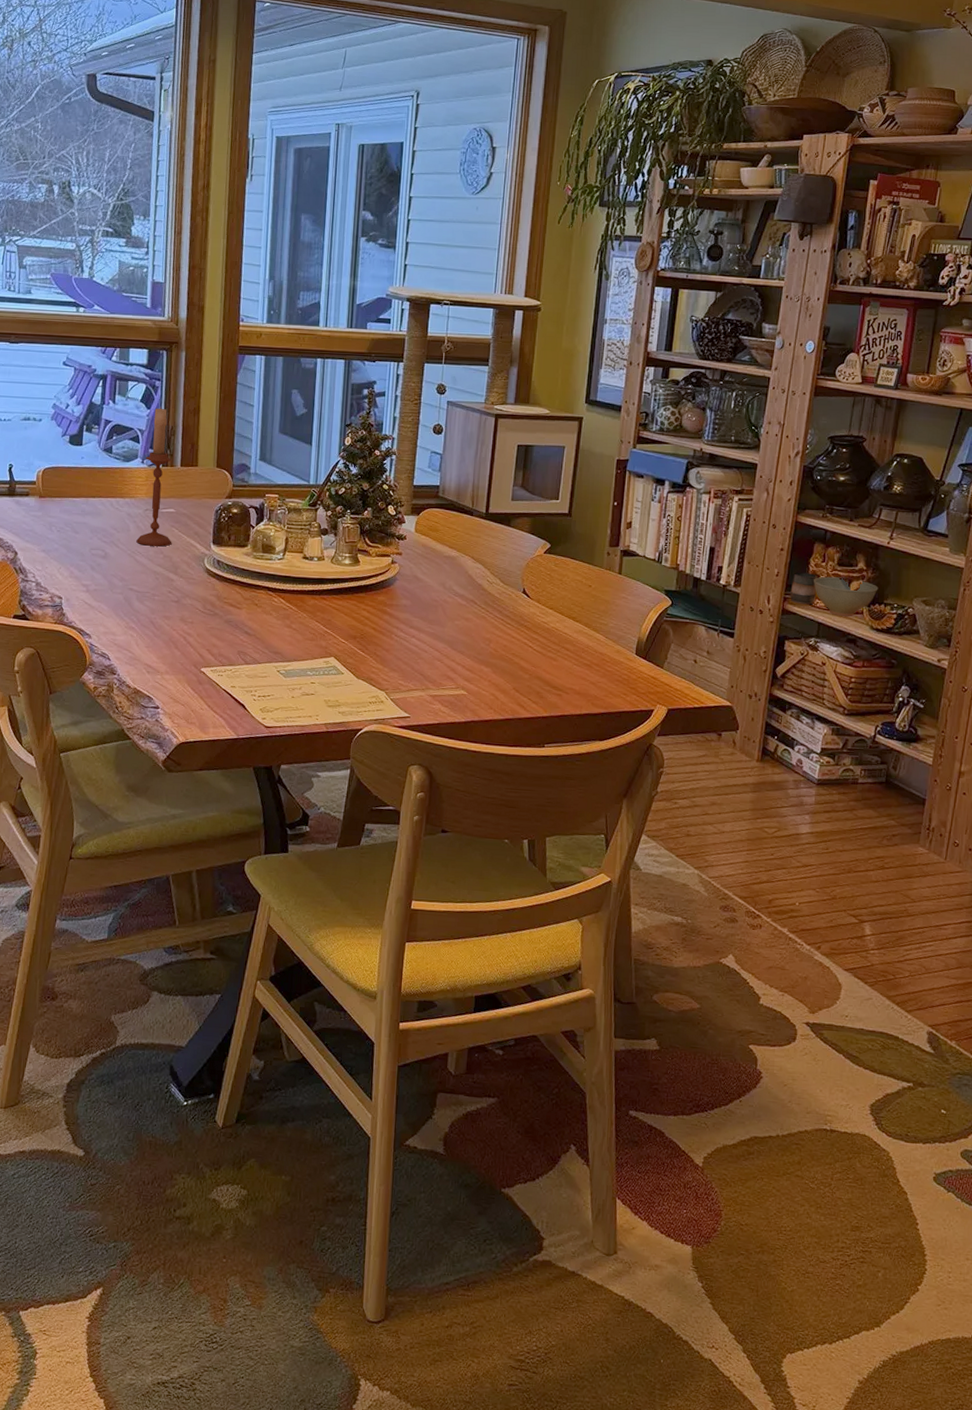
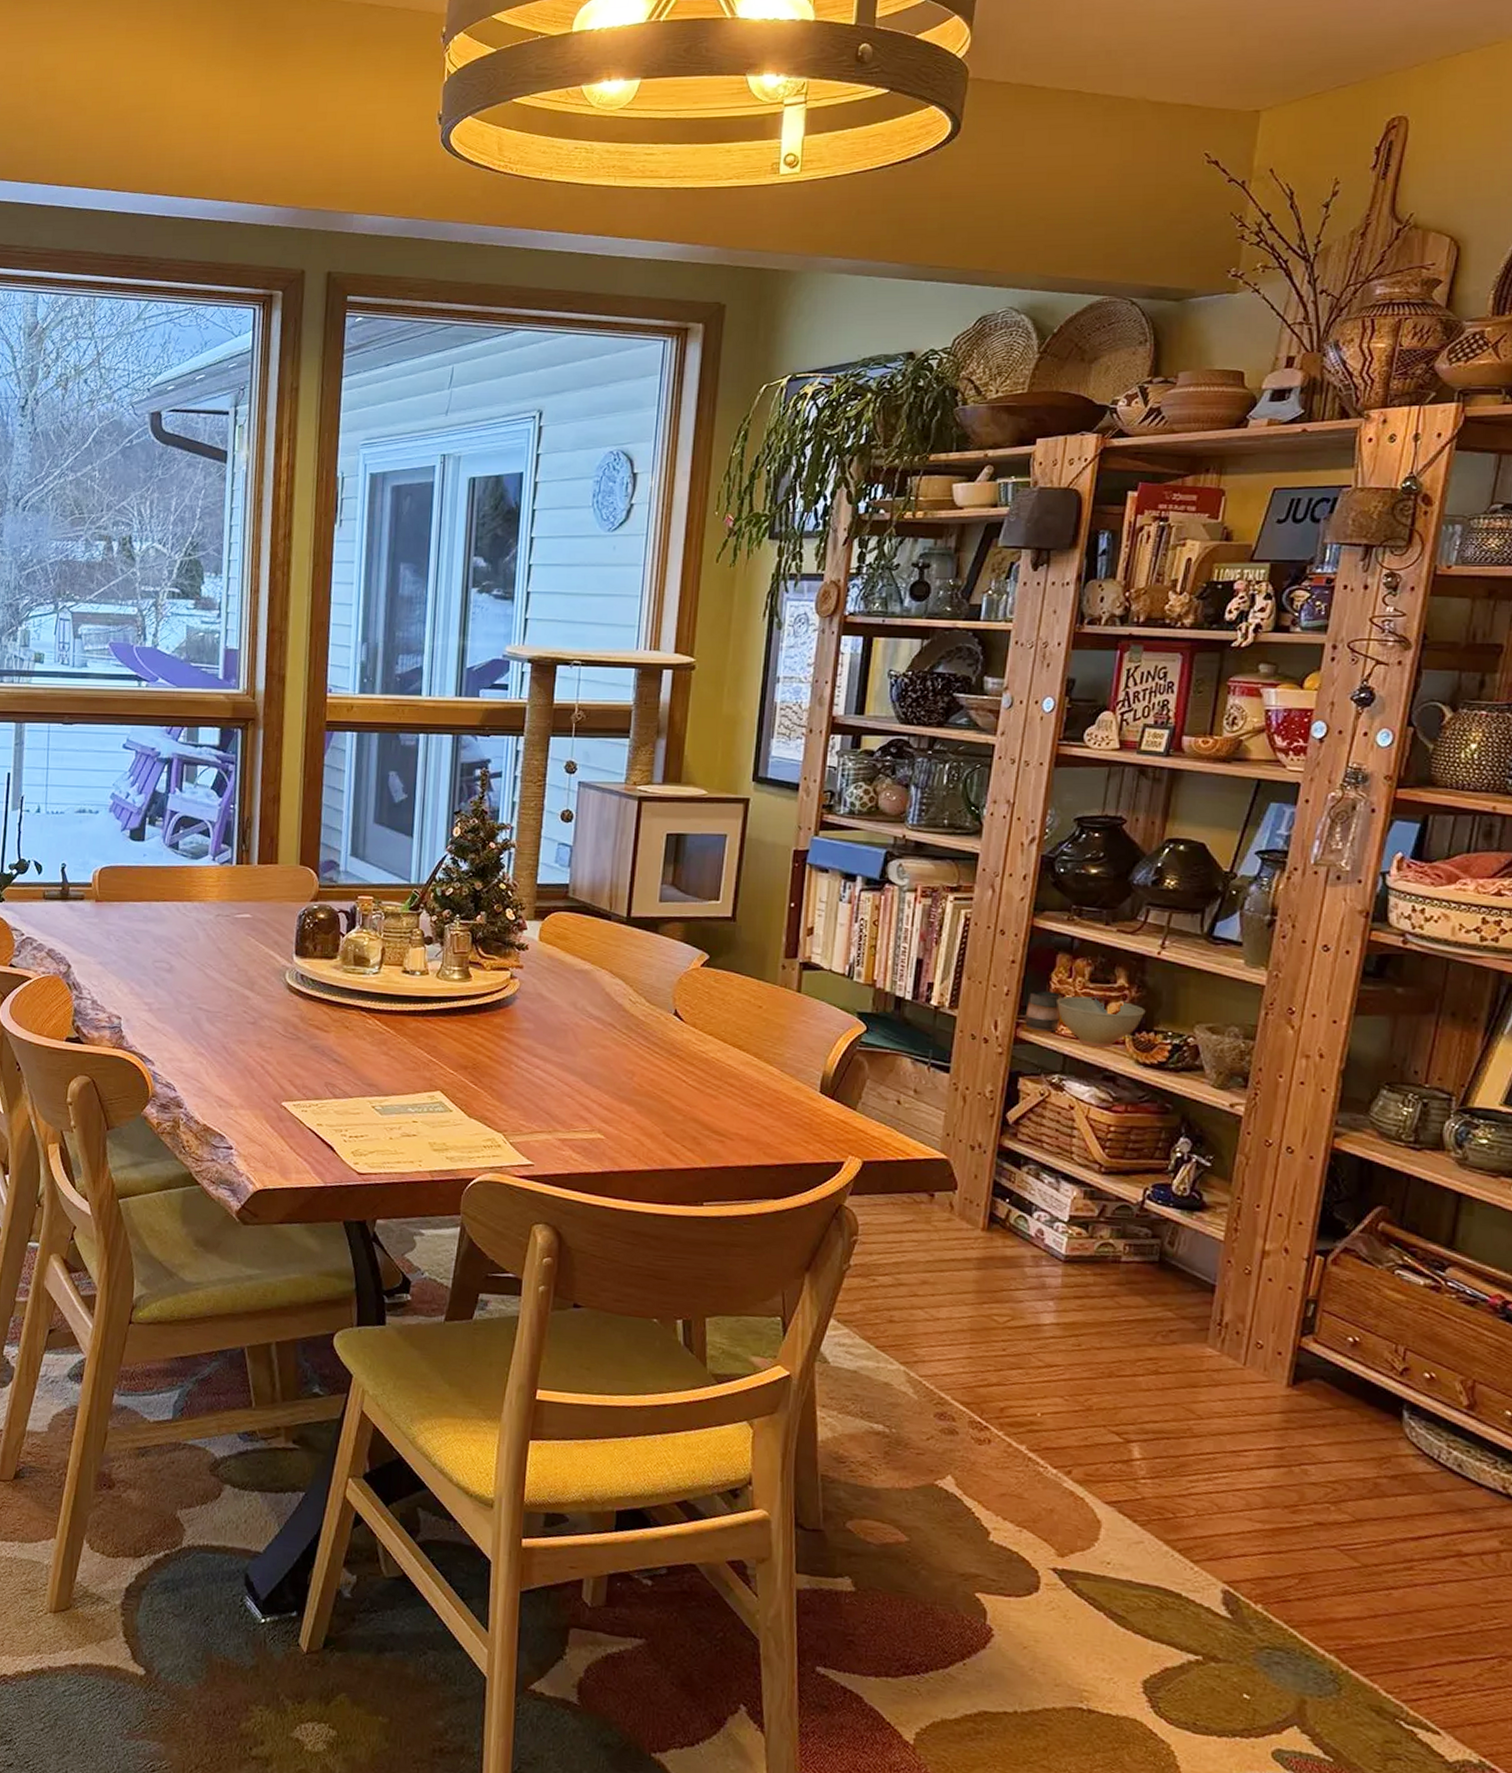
candlestick: present [136,407,172,547] -> none [206,794,248,958]

